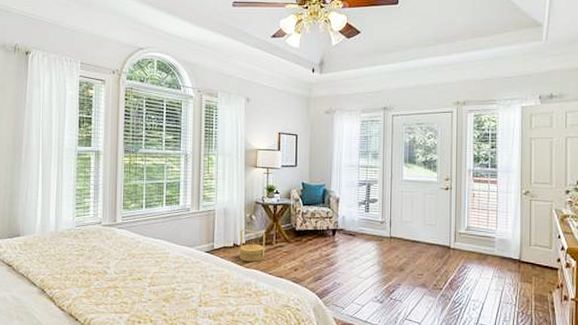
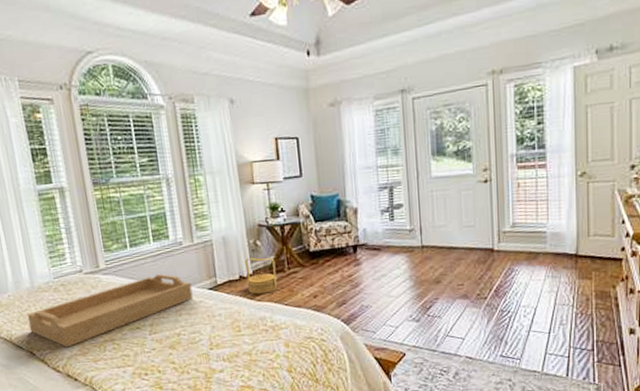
serving tray: none [46,233,192,289] -> present [27,273,193,347]

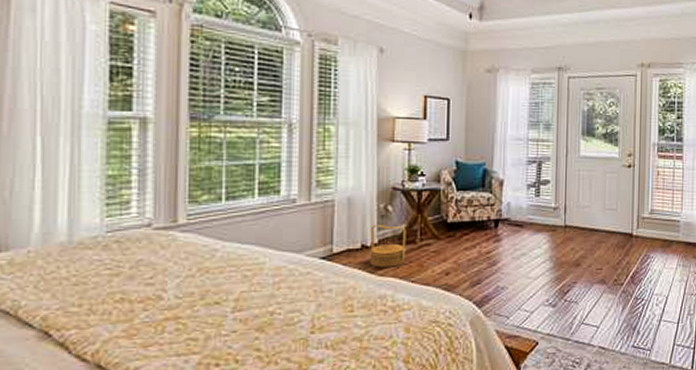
serving tray: present [27,273,193,347] -> none [51,235,299,327]

